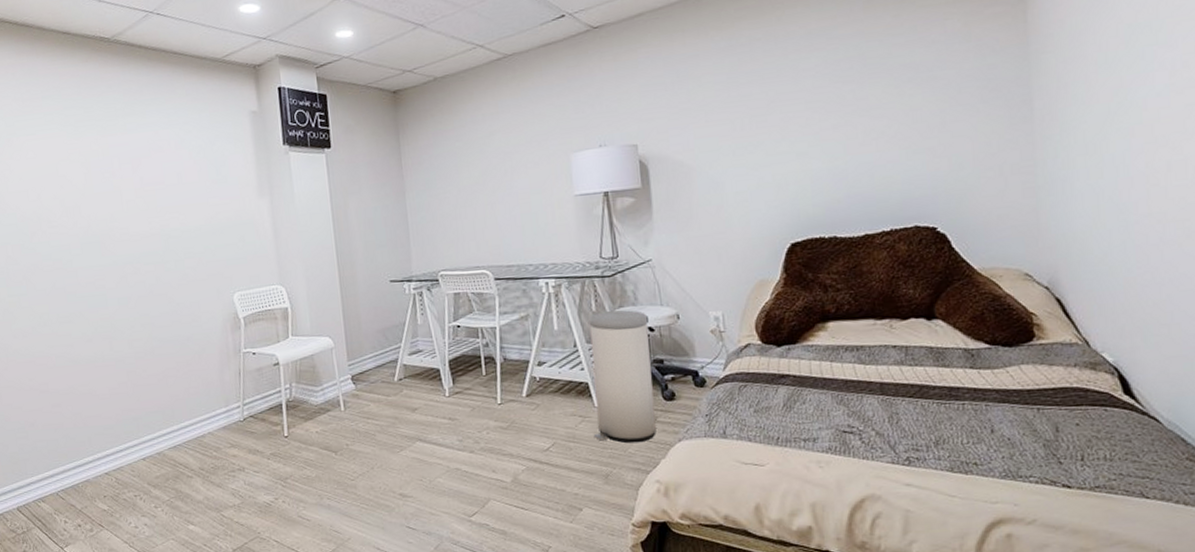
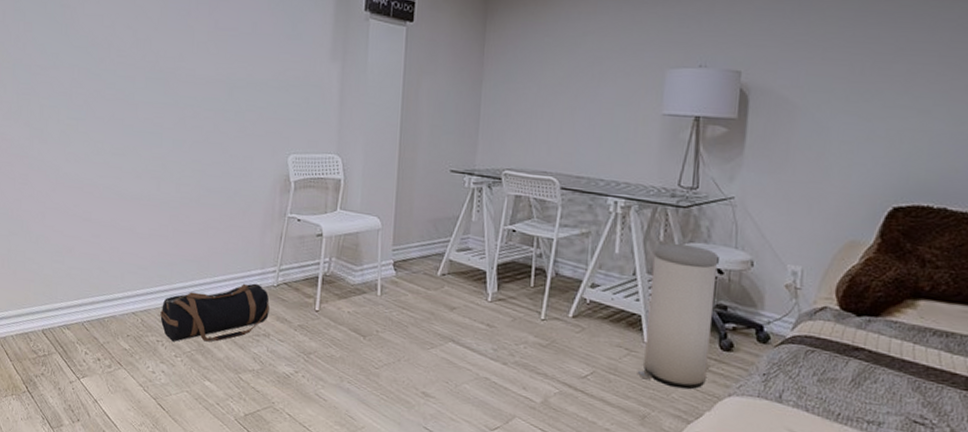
duffel bag: none [133,421,240,493] -> present [160,283,270,342]

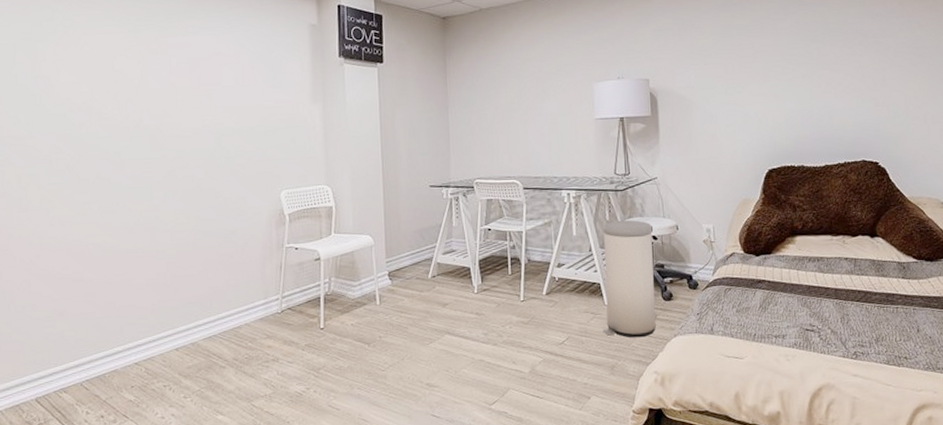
duffel bag: present [160,283,270,342] -> none [165,313,276,383]

